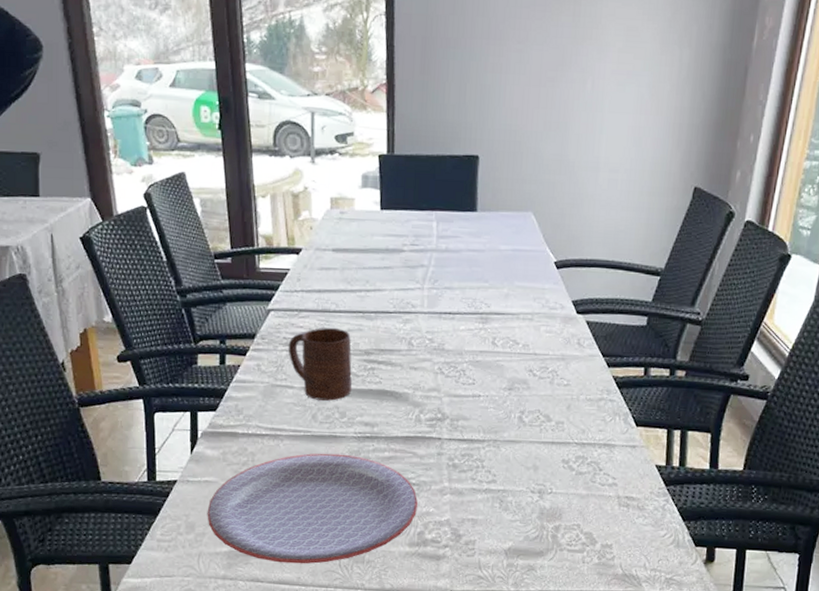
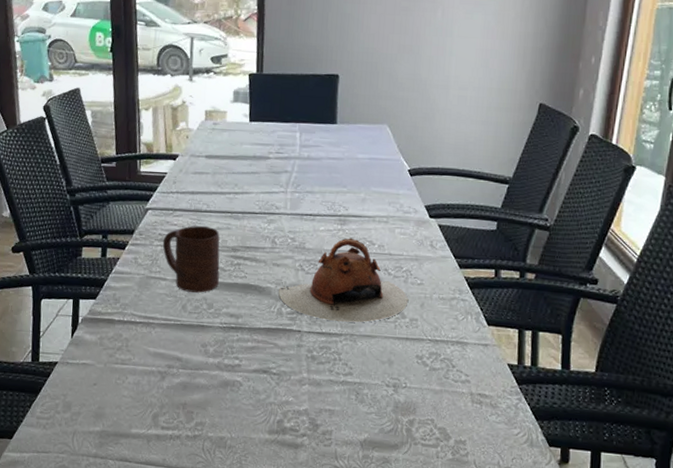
plate: present [207,453,419,564] -> none [83,341,279,447]
teapot: none [417,337,555,428] -> present [278,238,409,323]

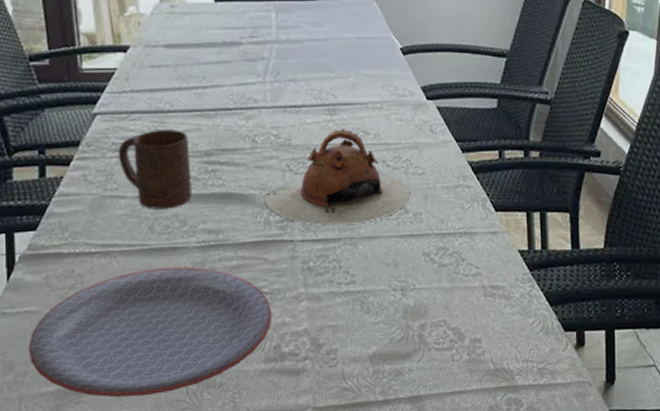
plate: none [83,341,279,447] -> present [28,266,273,398]

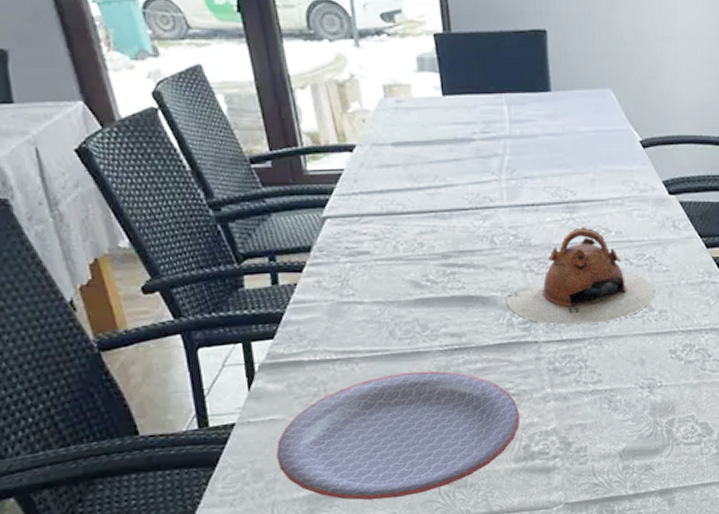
cup: present [118,130,191,209] -> none [351,232,431,314]

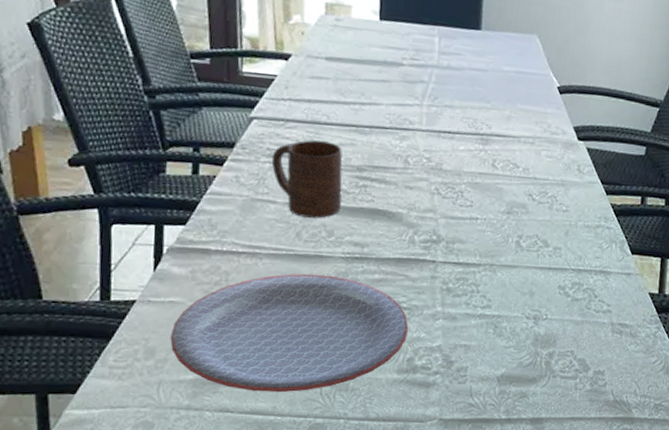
cup: none [351,232,431,314] -> present [271,140,343,219]
teapot: present [506,227,655,326] -> none [411,159,553,252]

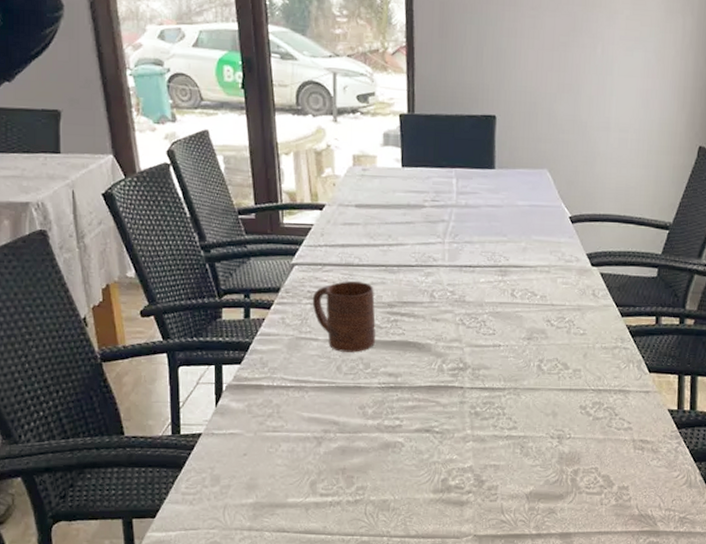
plate: present [170,273,409,393] -> none [232,403,442,513]

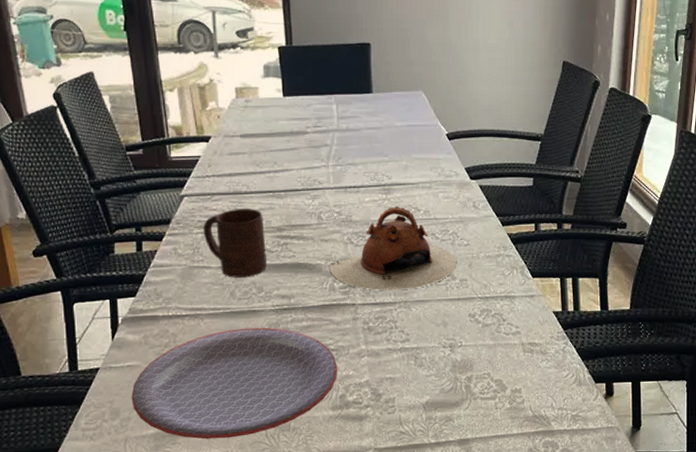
plate: none [232,403,442,513] -> present [131,327,338,440]
teapot: none [439,289,572,377] -> present [329,206,457,291]

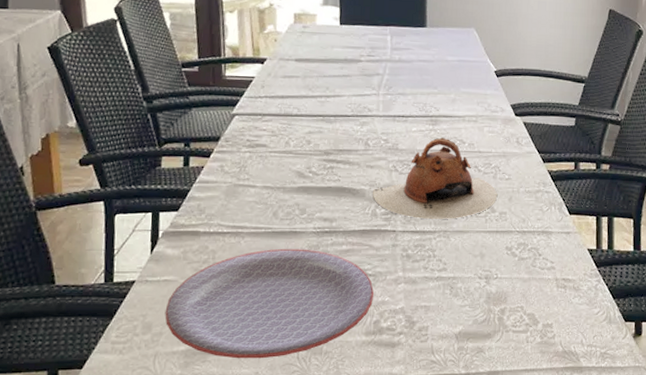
cup: present [203,209,266,278] -> none [251,130,312,199]

